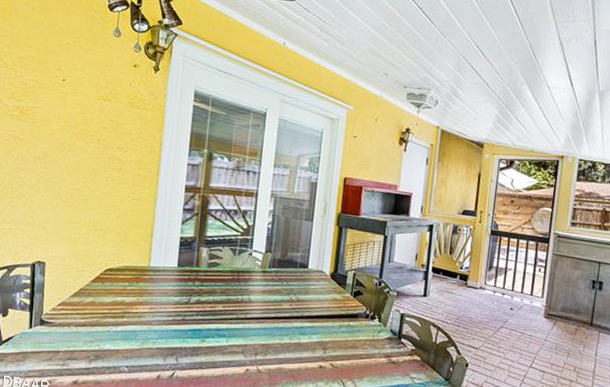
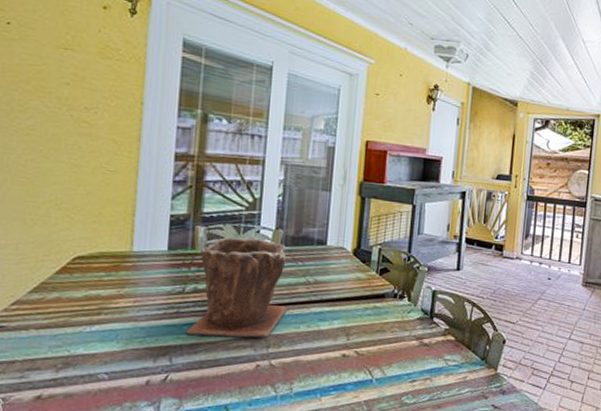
plant pot: none [190,258,274,346] -> present [186,236,288,337]

